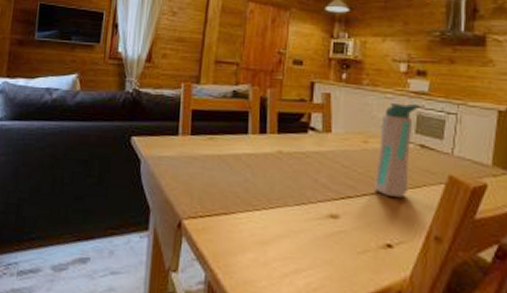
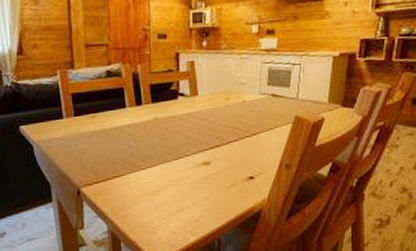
water bottle: present [373,102,420,199] -> none [236,61,270,141]

